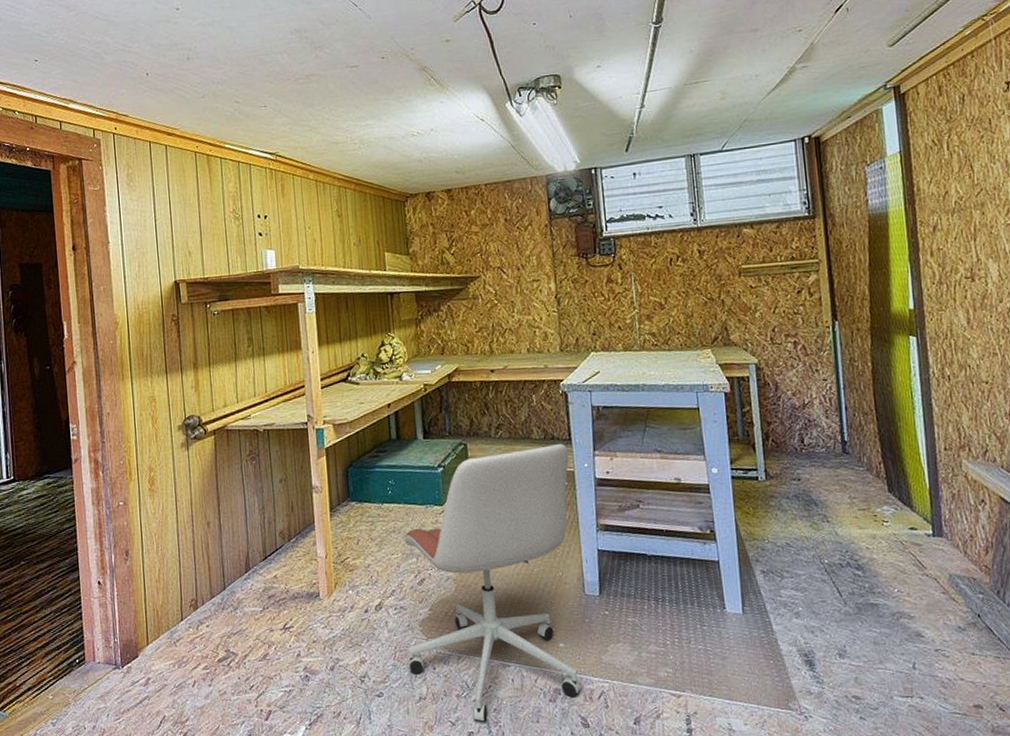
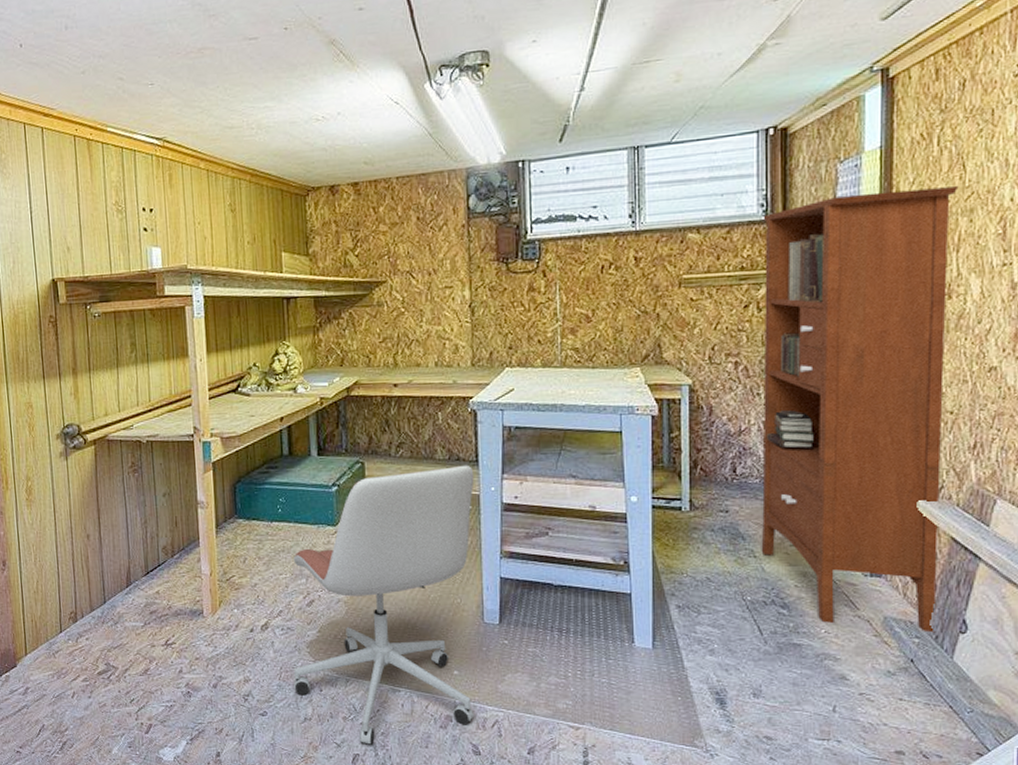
bookcase: none [806,184,997,588] -> present [761,186,959,633]

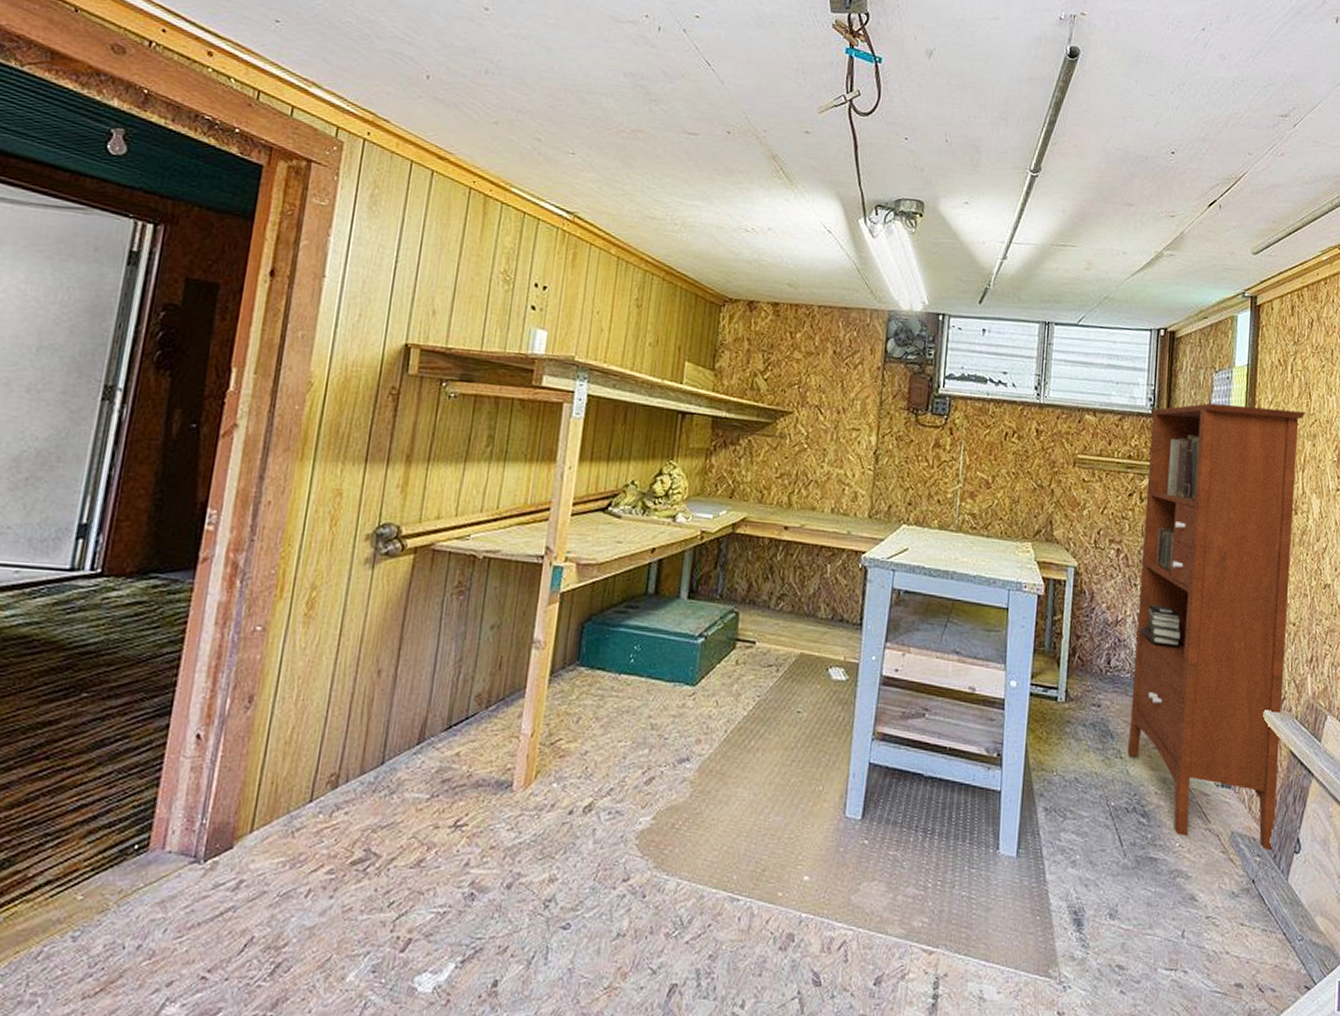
office chair: present [293,464,475,746] -> none [611,627,857,973]

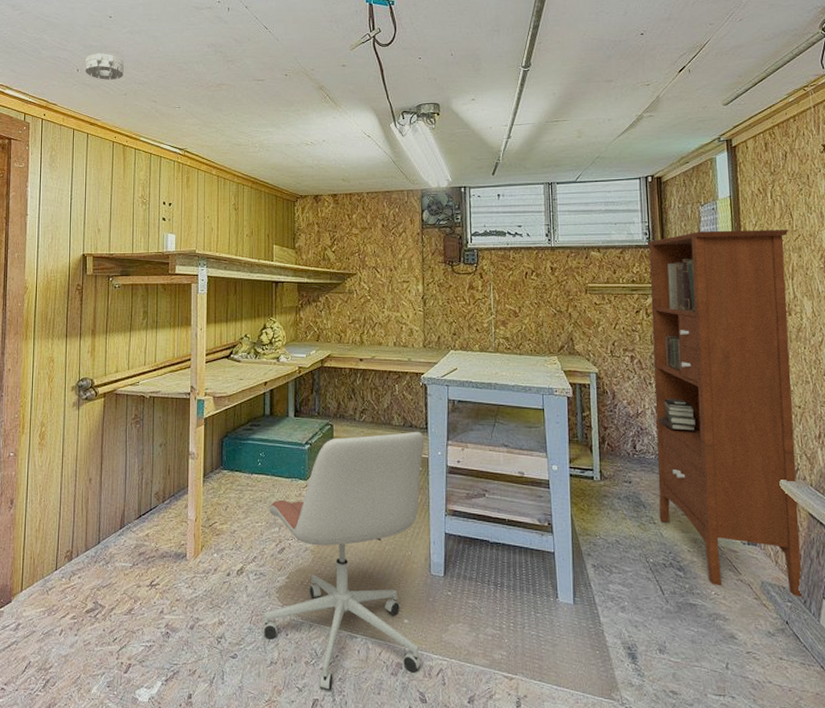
smoke detector: none [438,57,500,100] -> present [84,53,124,80]
office chair: none [611,627,857,973] -> present [263,431,424,691]

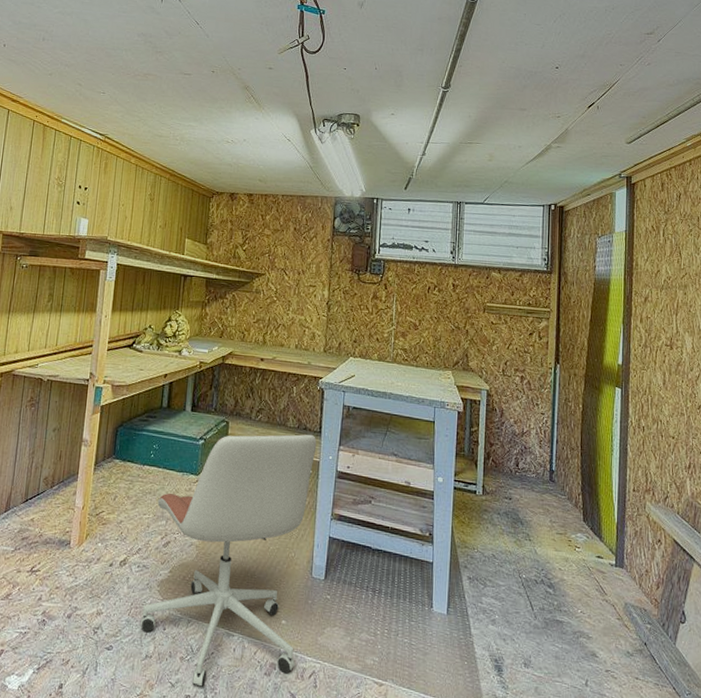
smoke detector: present [84,53,124,80] -> none [11,30,52,59]
bookcase: present [647,230,804,598] -> none [535,261,677,621]

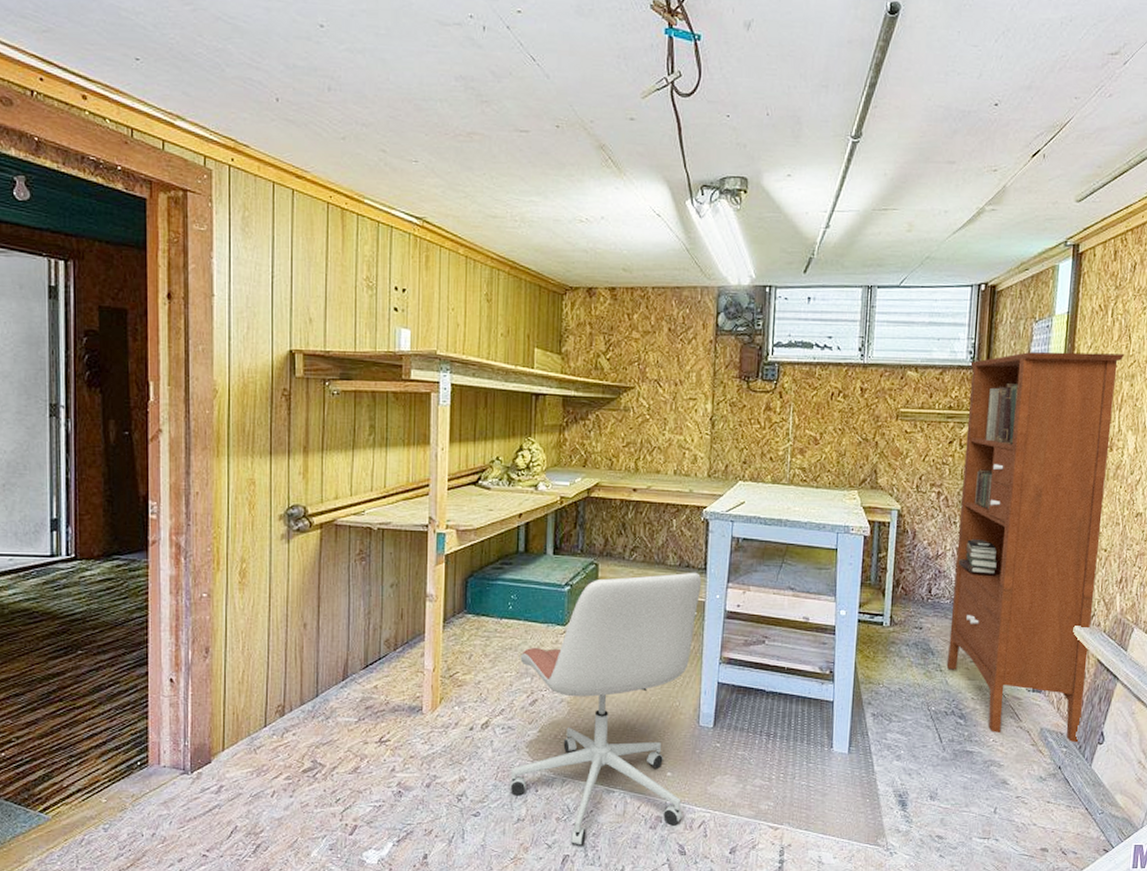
bookcase: none [535,261,677,621] -> present [946,352,1125,743]

